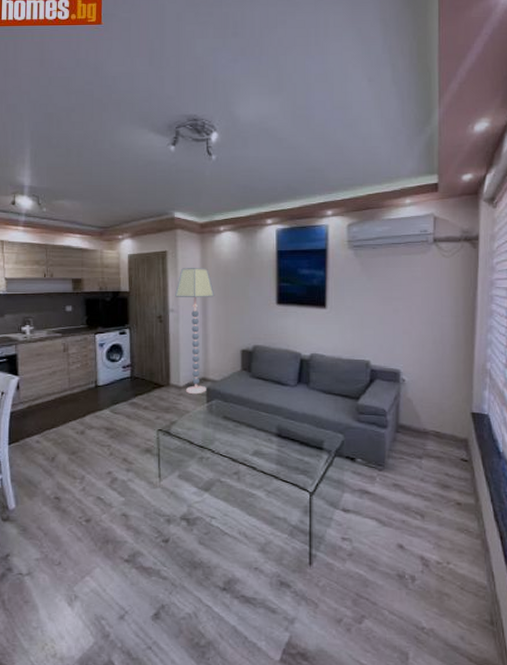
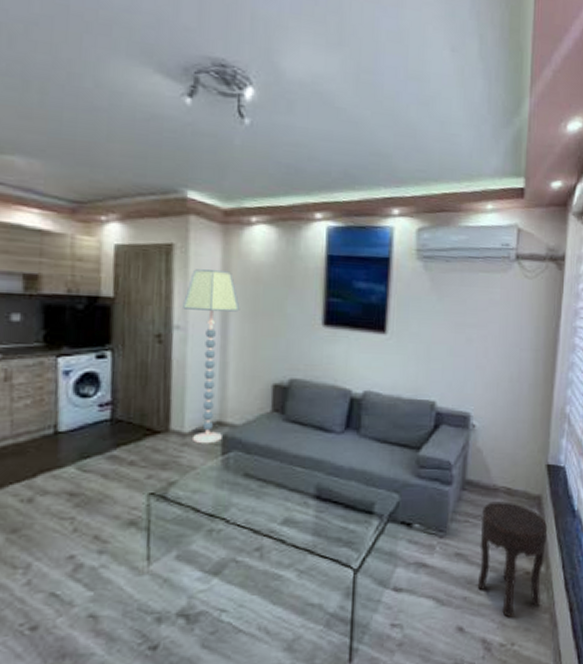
side table: none [413,443,476,539] -> present [477,501,548,617]

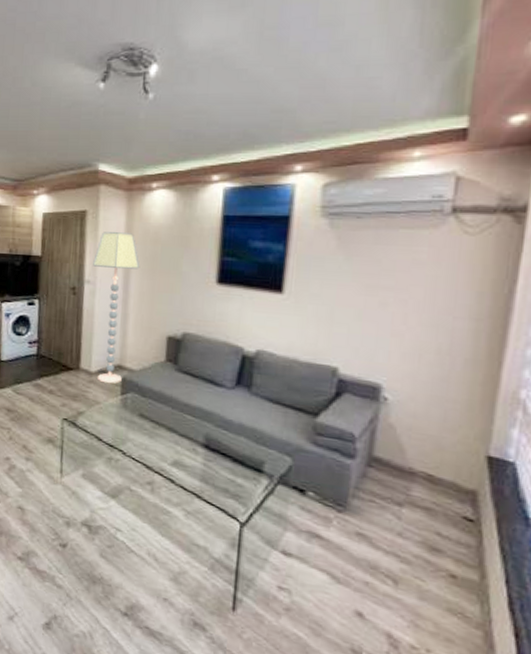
side table: present [477,501,548,617] -> none [383,485,486,620]

